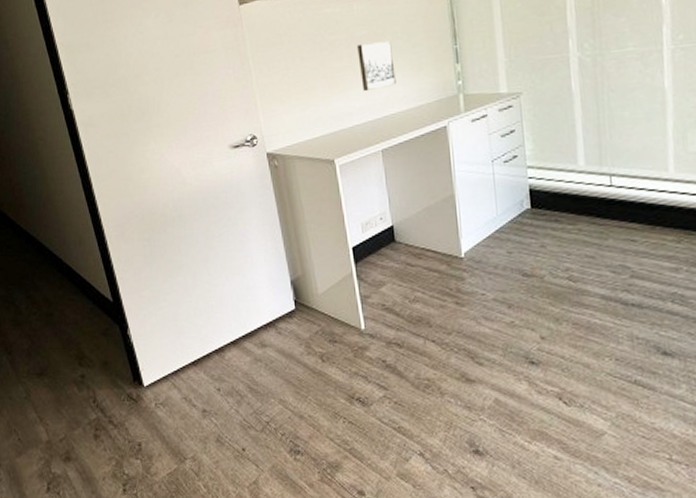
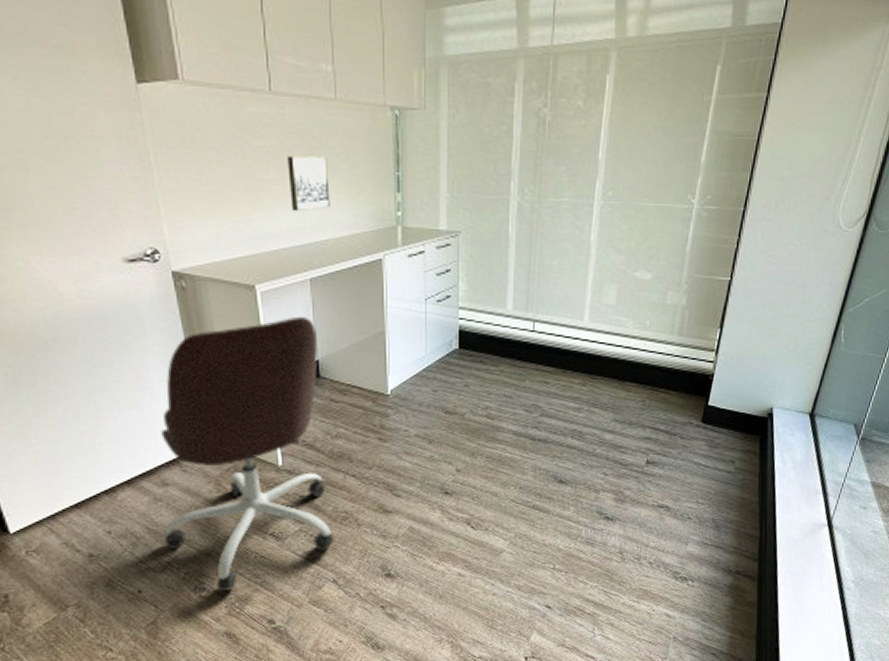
office chair: none [260,184,419,456] -> present [161,316,335,591]

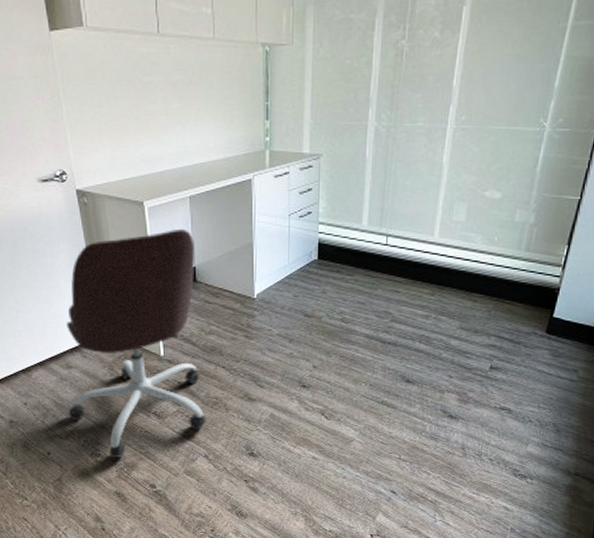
wall art: present [287,156,330,212] -> none [172,90,208,138]

